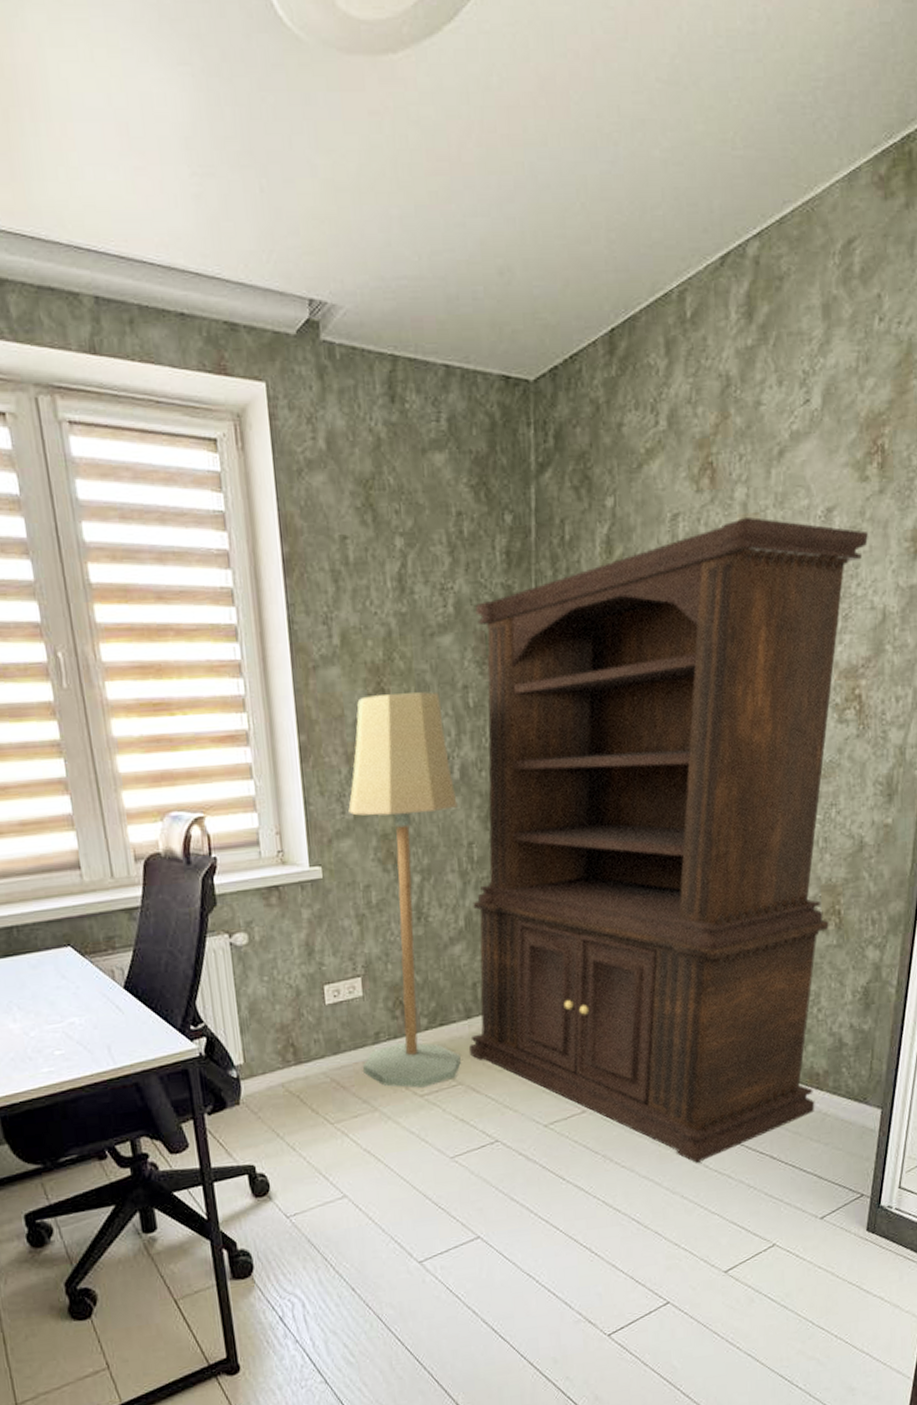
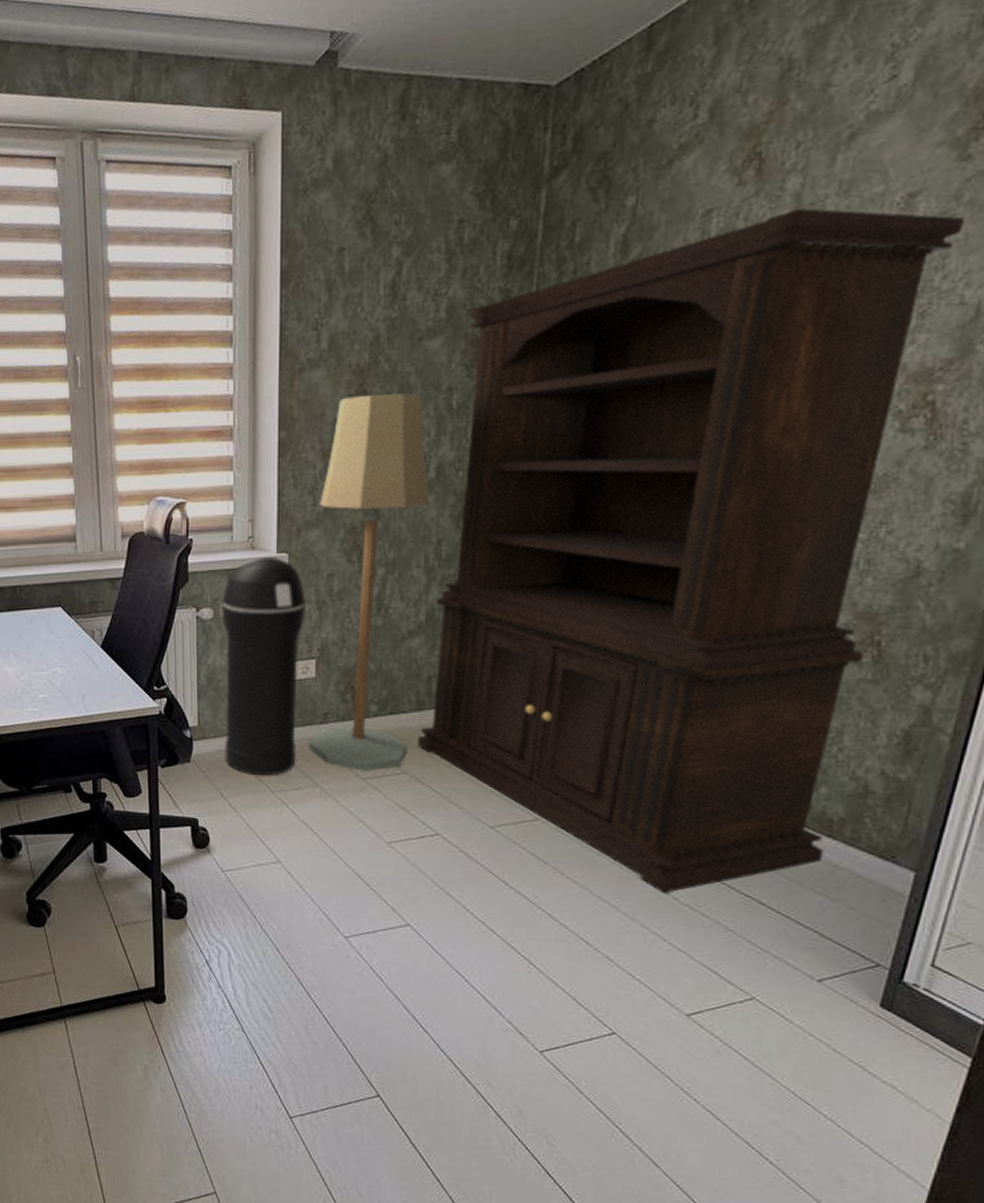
trash can: none [256,871,352,1110] -> present [222,557,306,776]

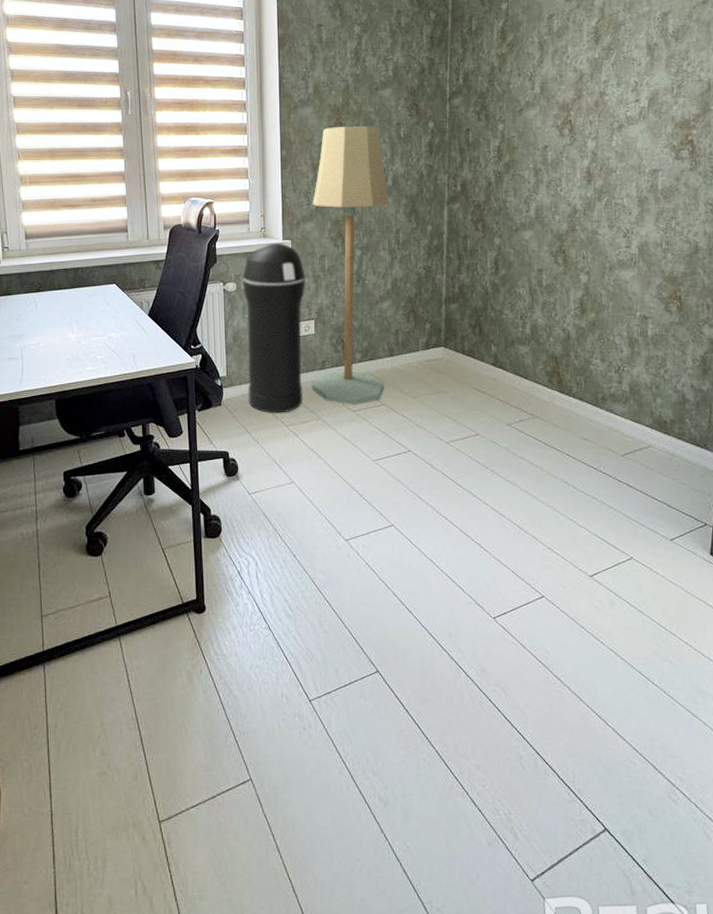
hutch: present [418,208,964,893] -> none [391,17,695,484]

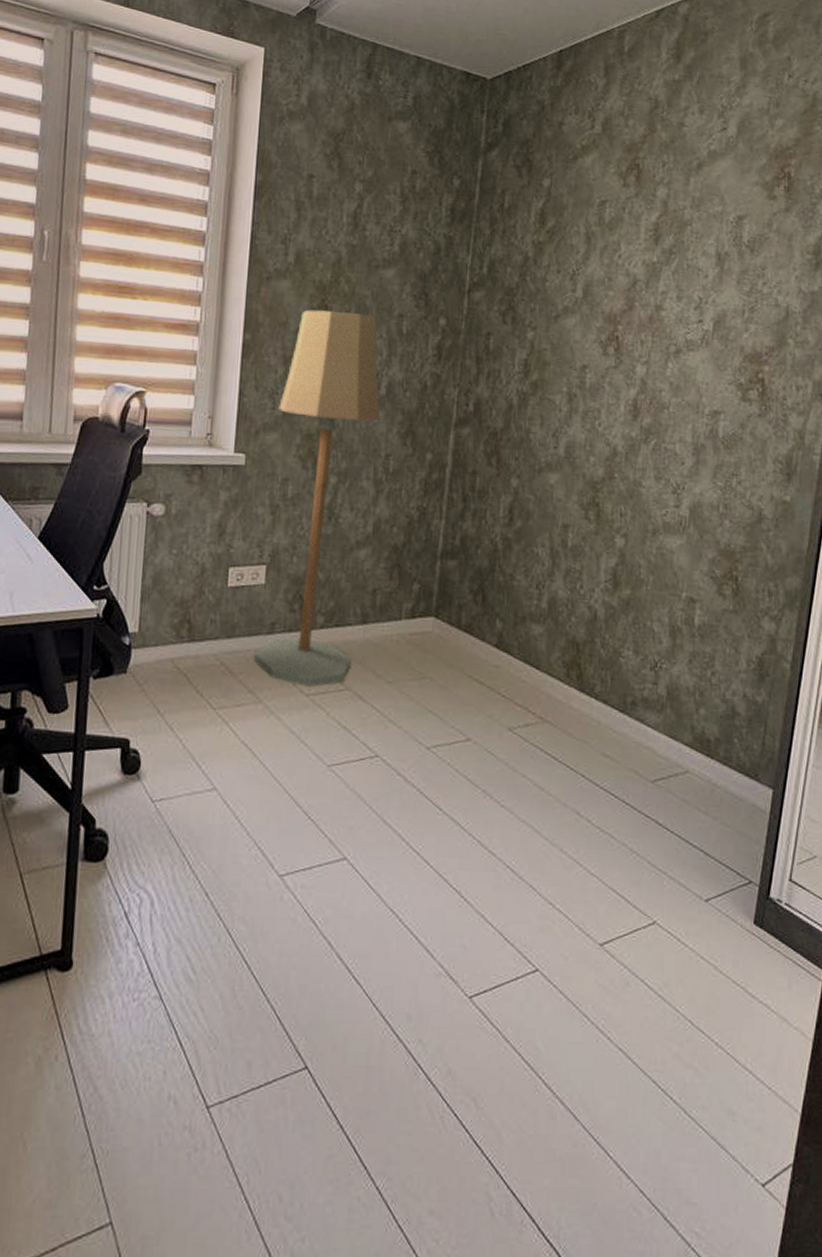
trash can: present [243,243,306,414] -> none [164,456,260,691]

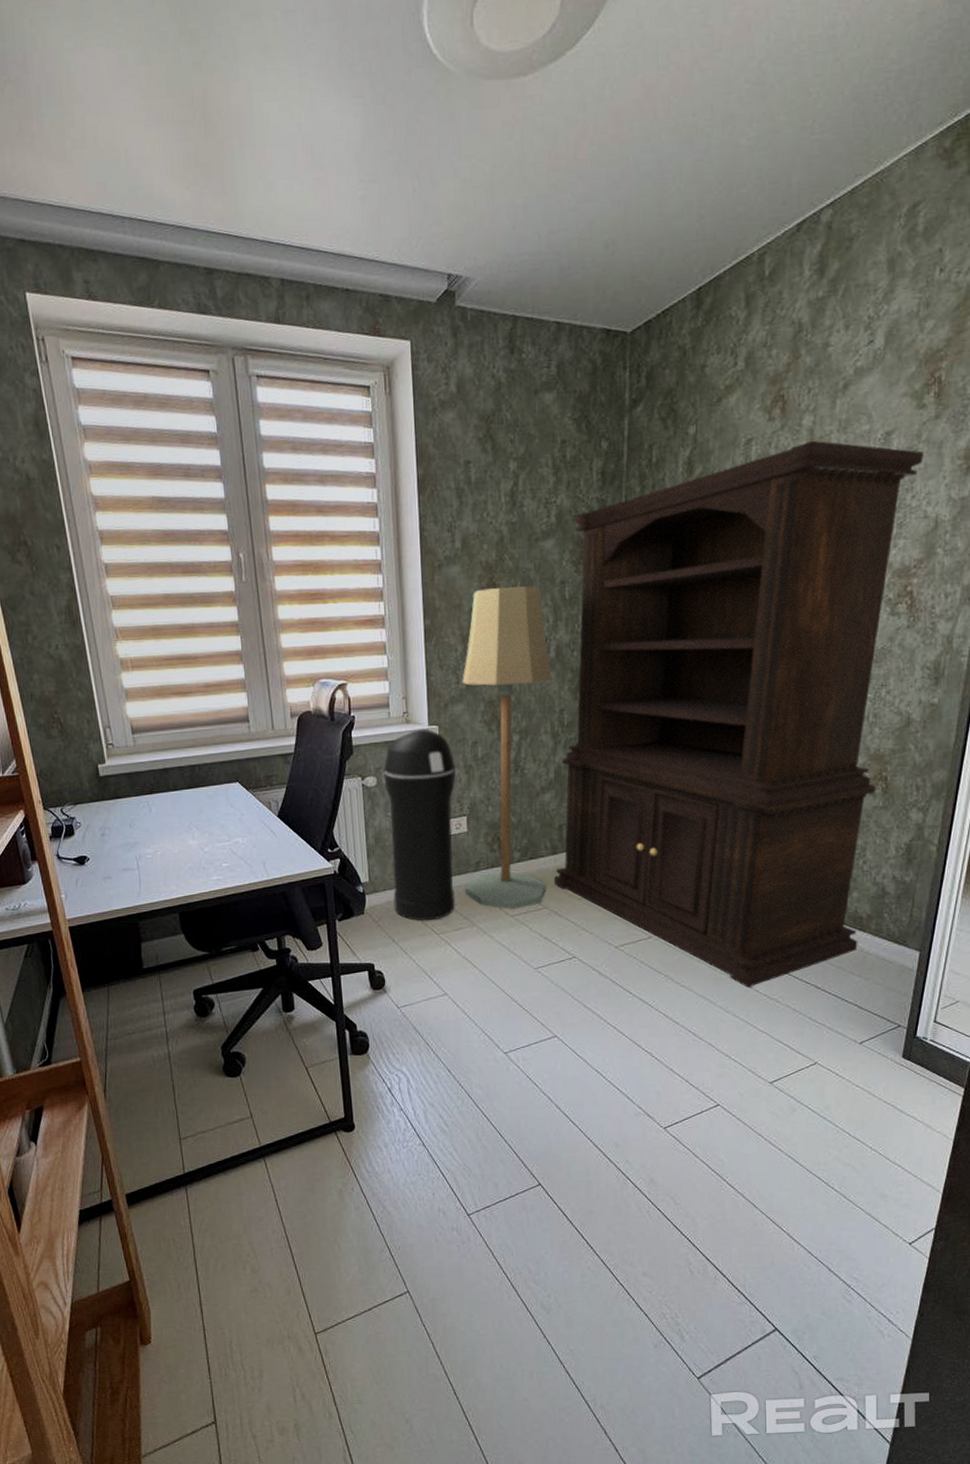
trash can: none [164,456,260,691] -> present [383,729,456,922]
hutch: none [361,212,774,816] -> present [554,440,923,987]

